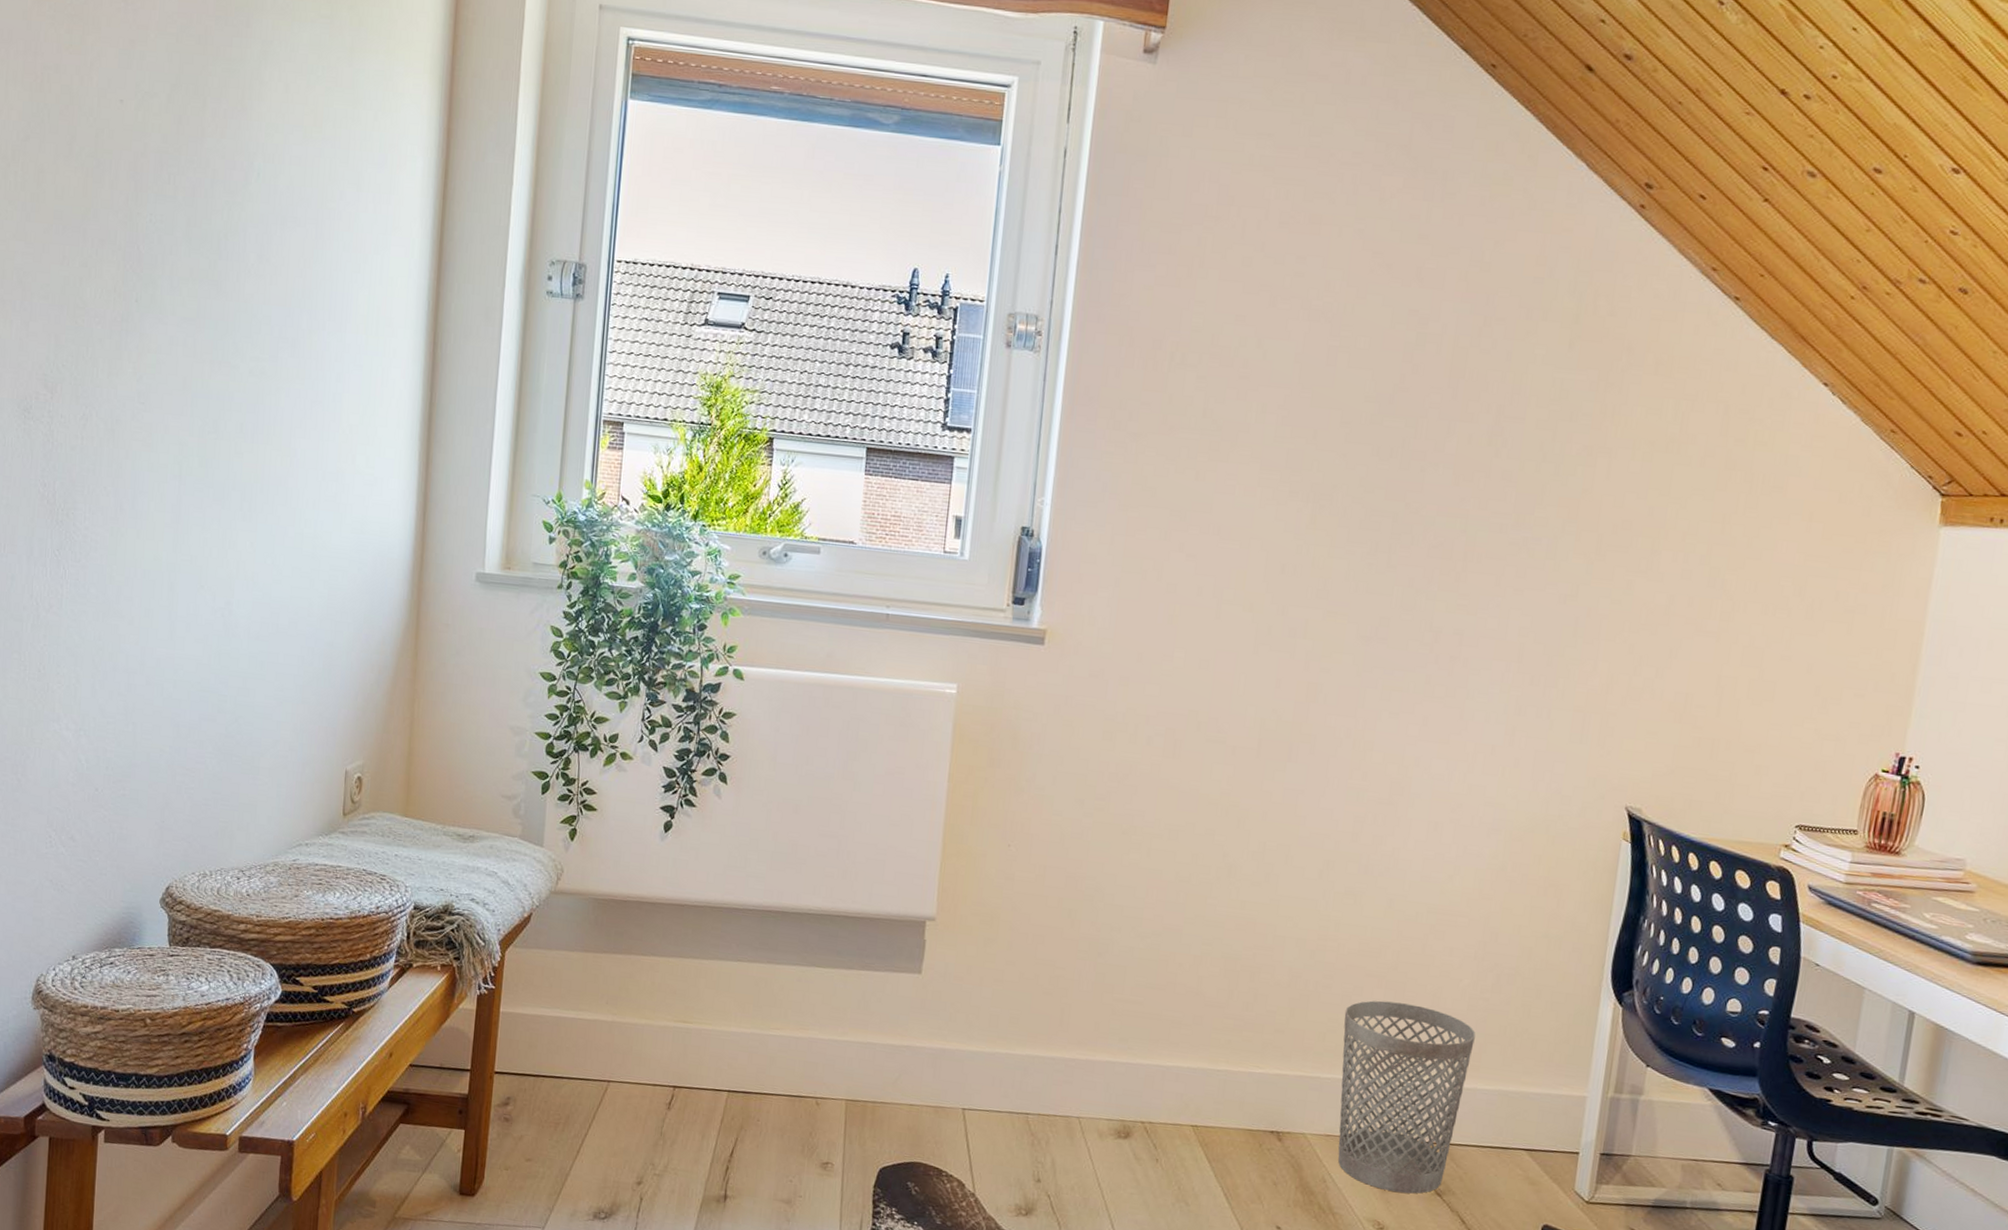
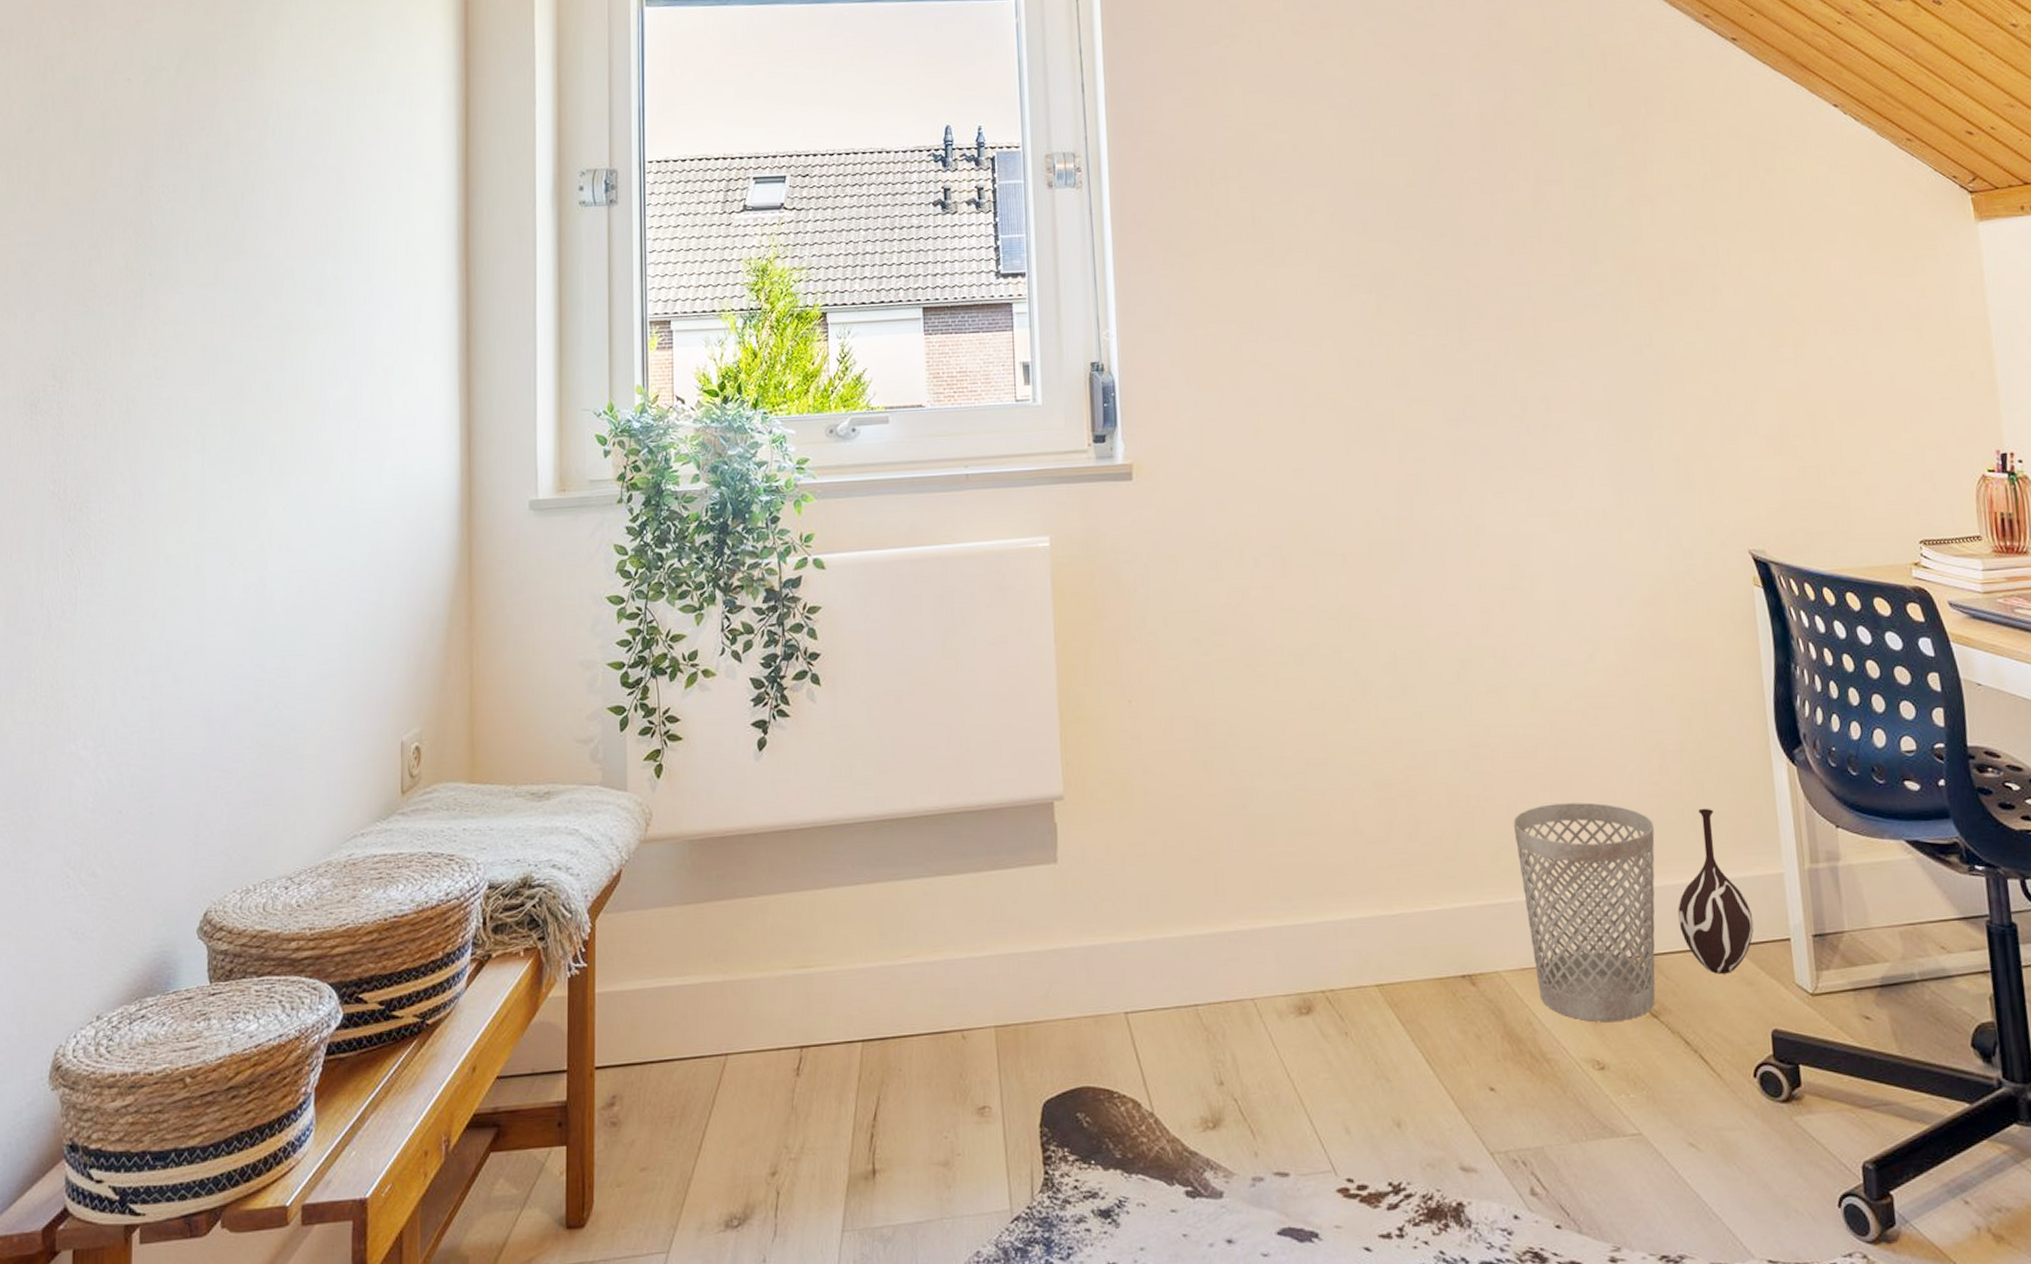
vase: none [1479,1028,1550,1172] -> present [1678,808,1754,974]

